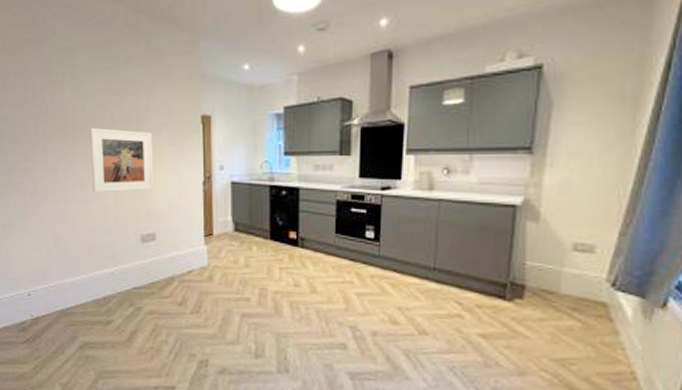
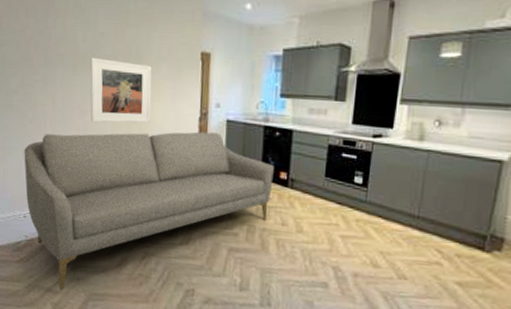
sofa: none [26,195,283,371] -> present [24,131,274,291]

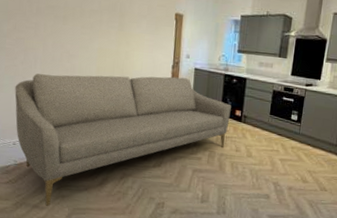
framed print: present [90,57,152,124] -> none [78,11,133,69]

